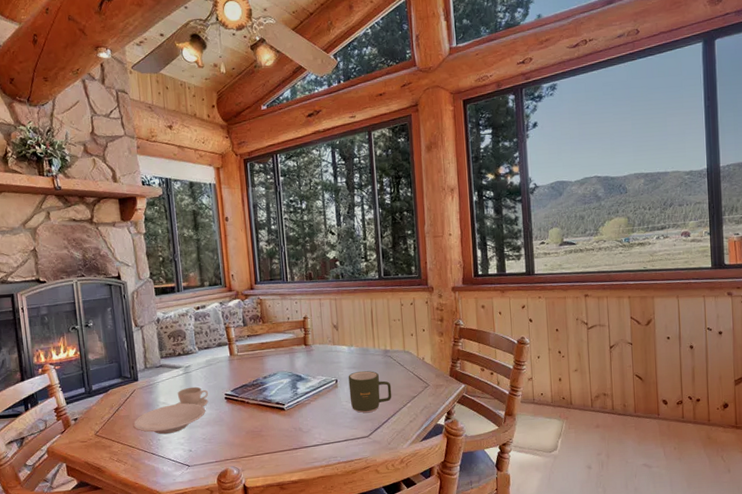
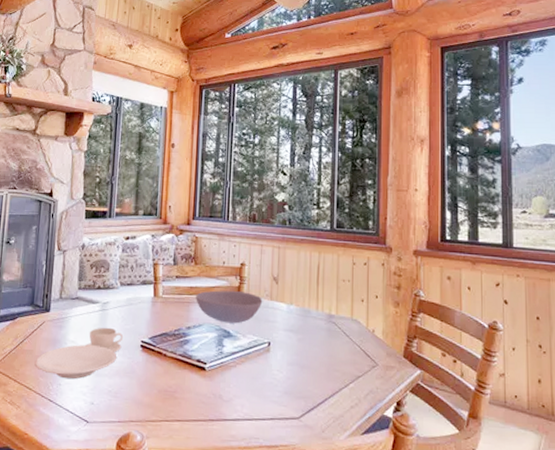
bowl: none [267,341,327,369] -> present [196,290,263,324]
mug: present [348,371,392,413] -> none [282,336,333,388]

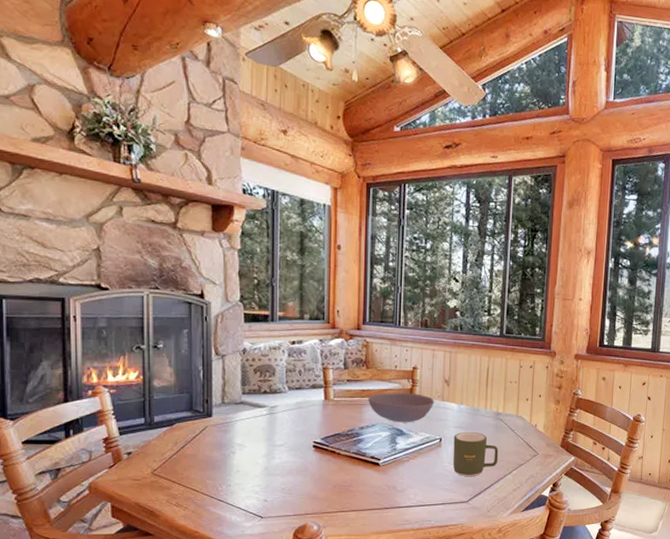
saucer: present [34,345,118,380] -> none [200,447,289,480]
teacup: present [85,327,124,352] -> none [254,430,295,453]
mug: none [282,336,333,388] -> present [452,432,499,476]

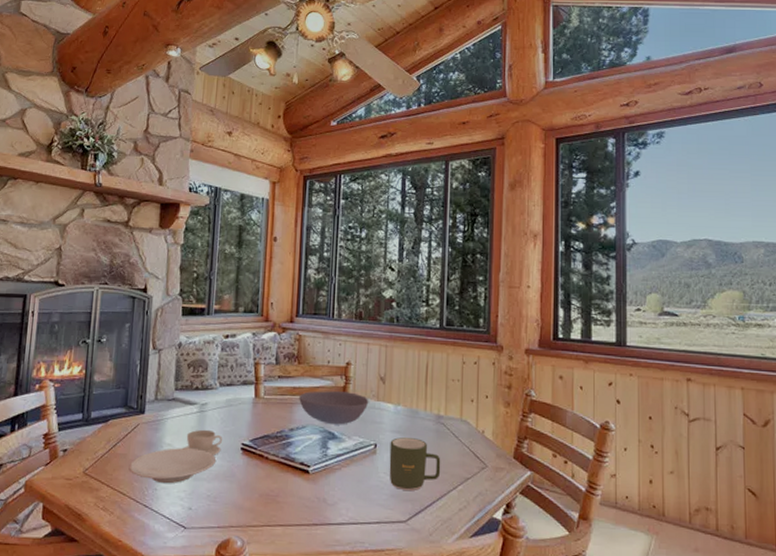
saucer: none [200,447,289,480] -> present [128,448,217,484]
teacup: none [254,430,295,453] -> present [183,429,223,455]

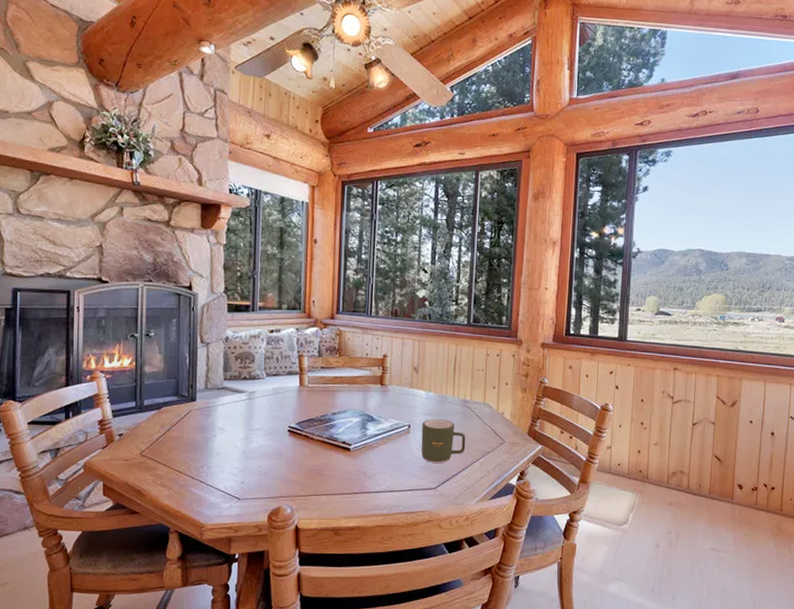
saucer: present [128,448,217,484] -> none [183,431,266,462]
teacup: present [183,429,223,455] -> none [234,414,271,437]
bowl: present [299,391,369,425] -> none [340,380,404,409]

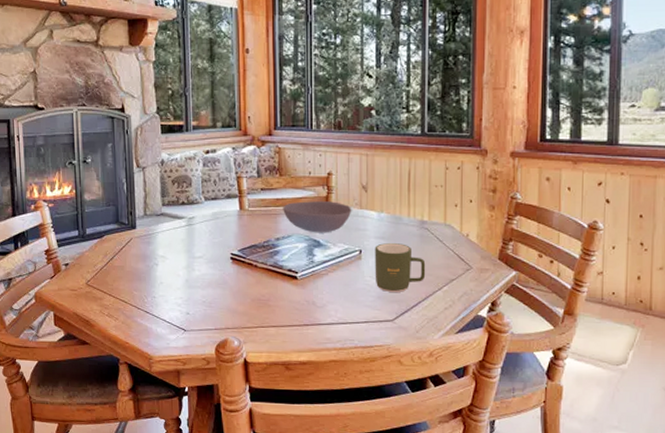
bowl: none [340,380,404,409] -> present [283,201,352,233]

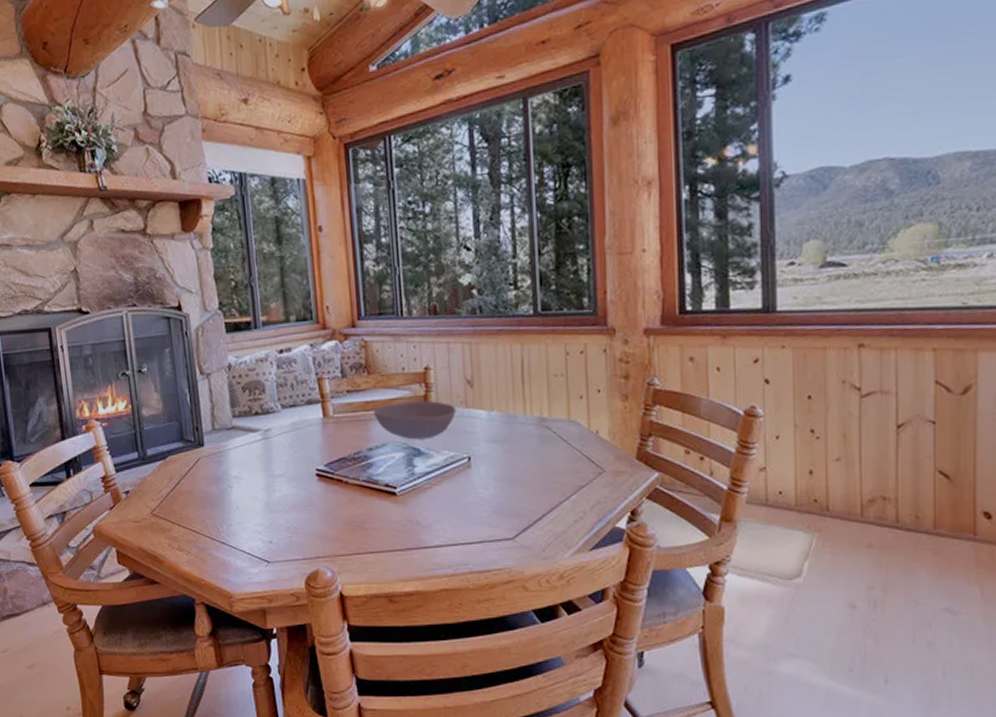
mug: present [375,243,426,292] -> none [486,446,550,505]

